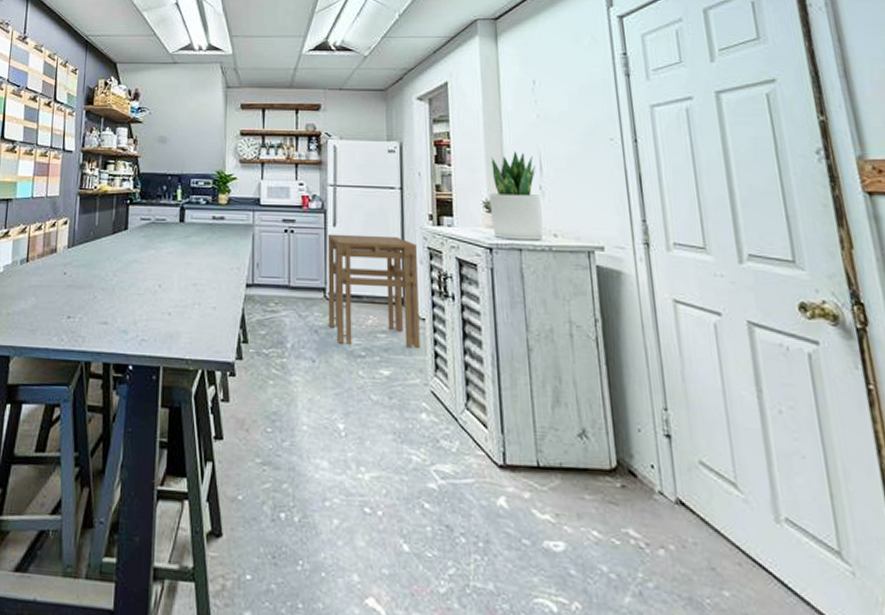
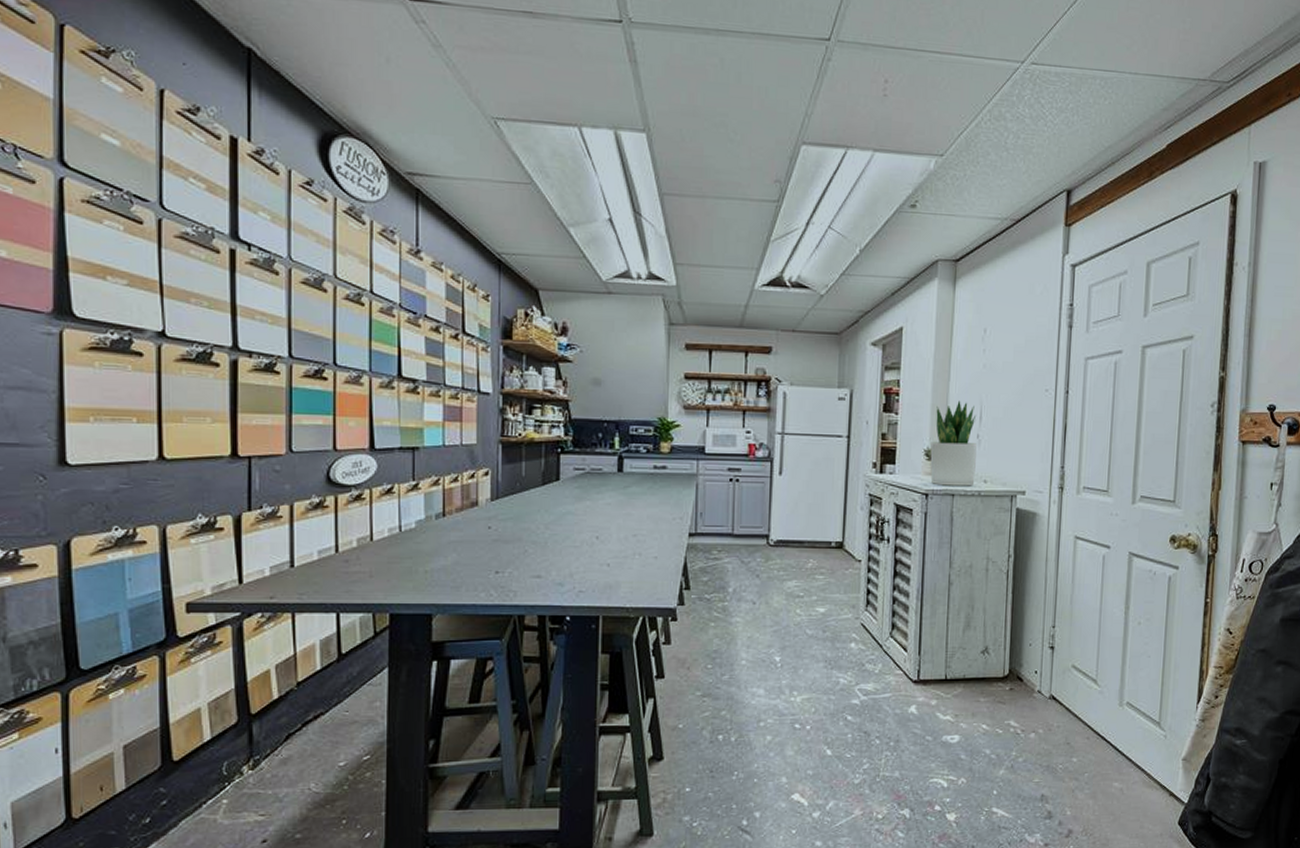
stool: present [327,234,420,349] -> none [770,482,860,588]

